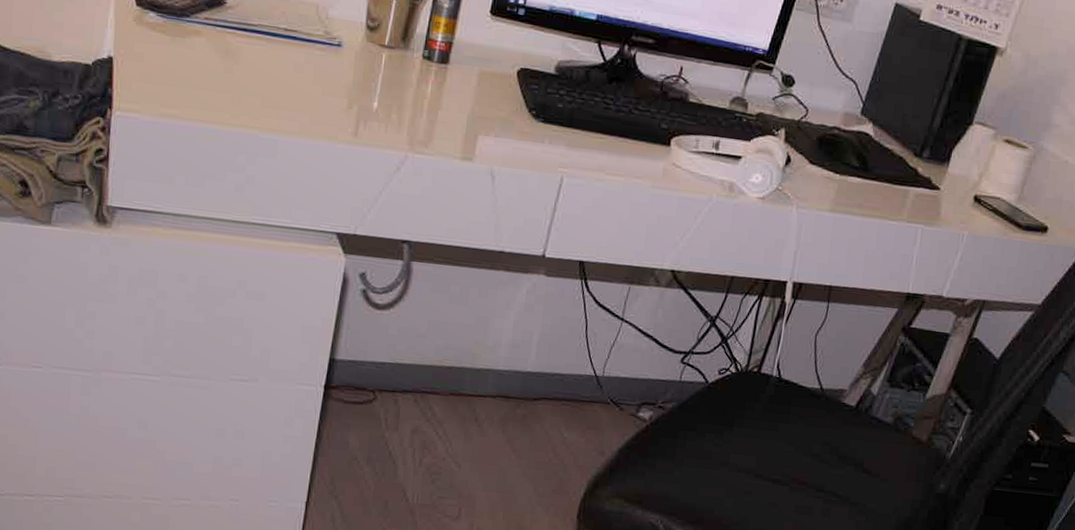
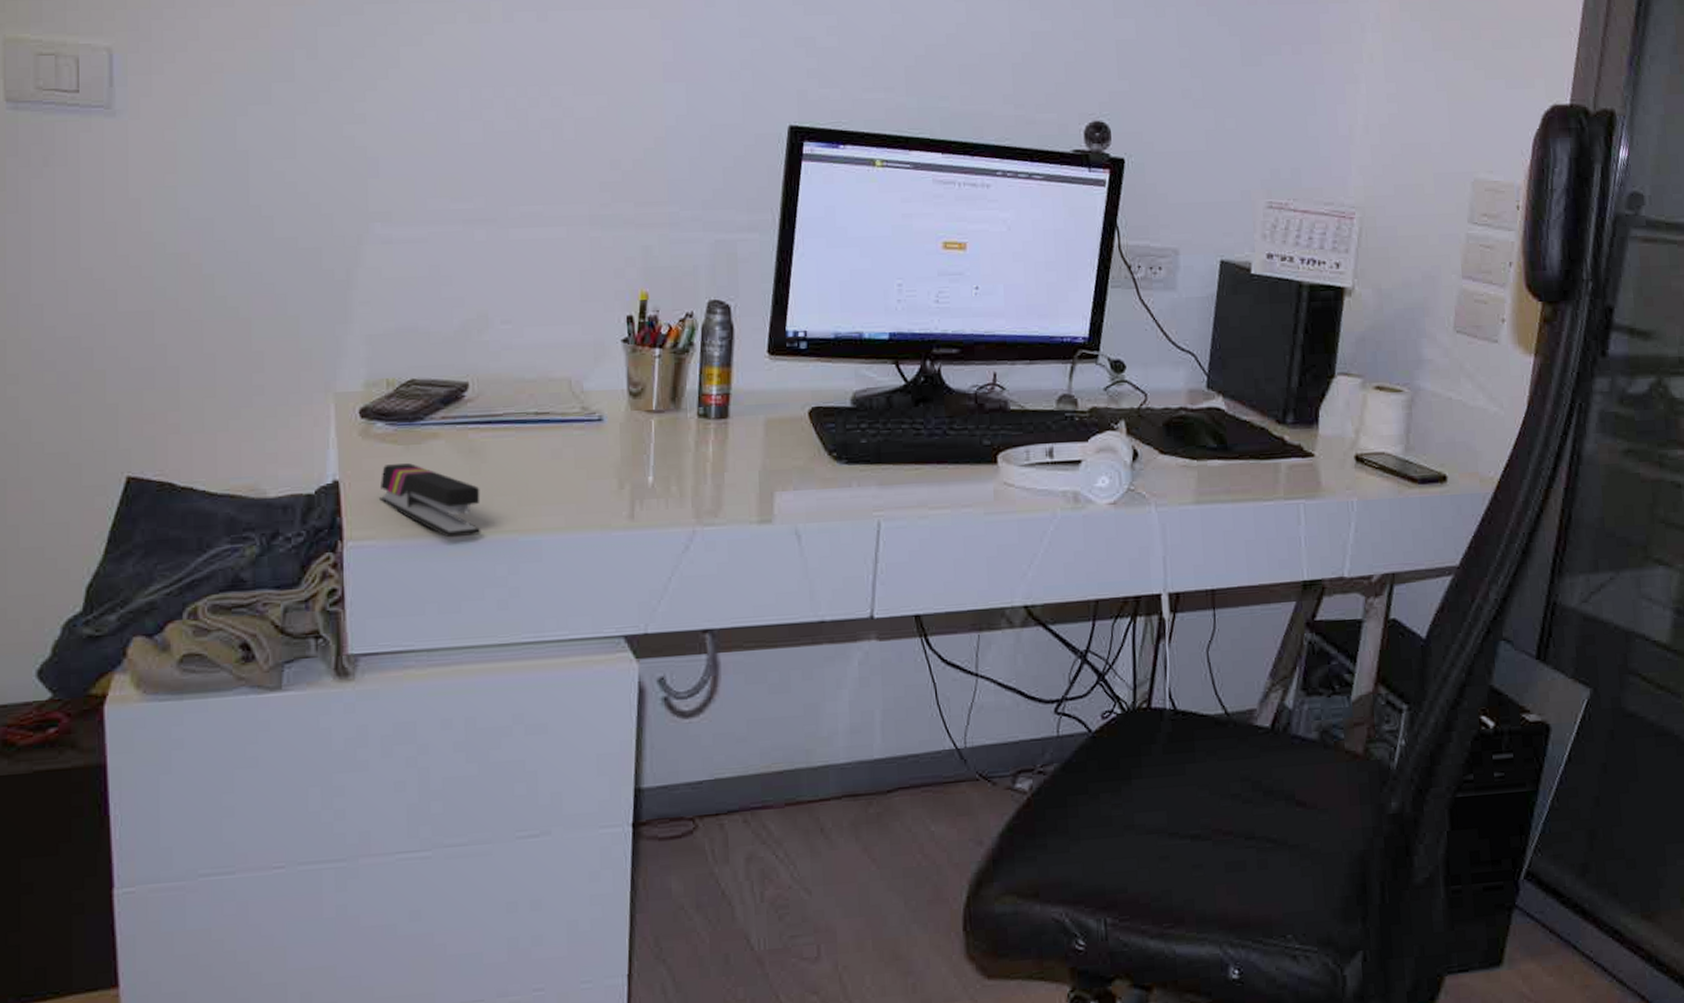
stapler: none [146,50,231,126] -> present [379,463,481,538]

